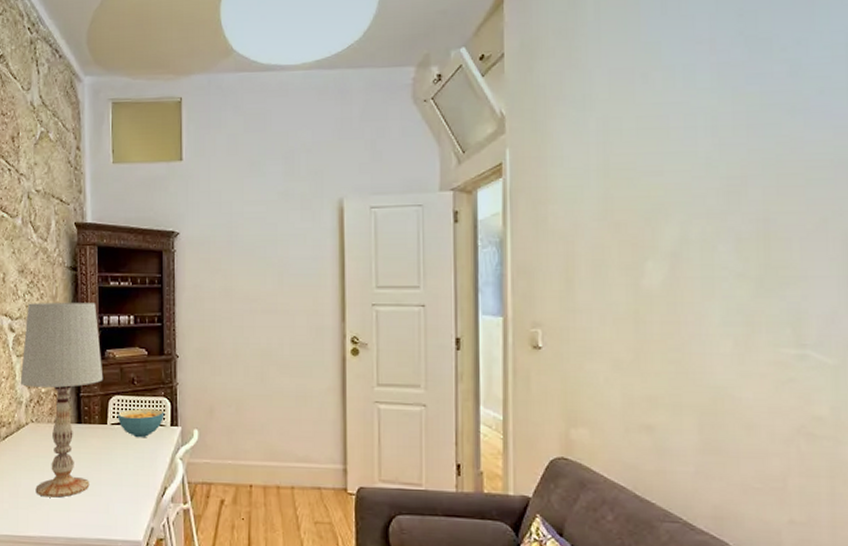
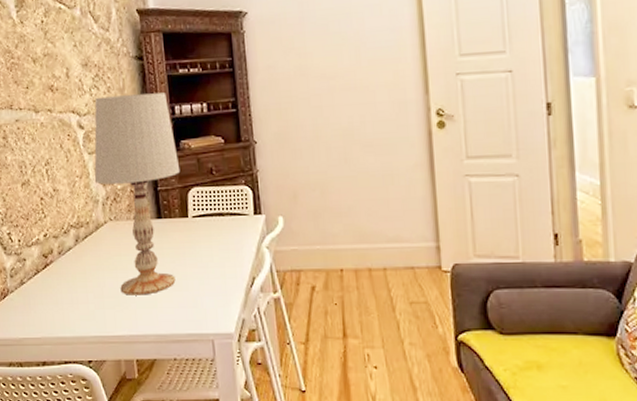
cereal bowl: present [118,409,165,438] -> none [198,198,247,229]

